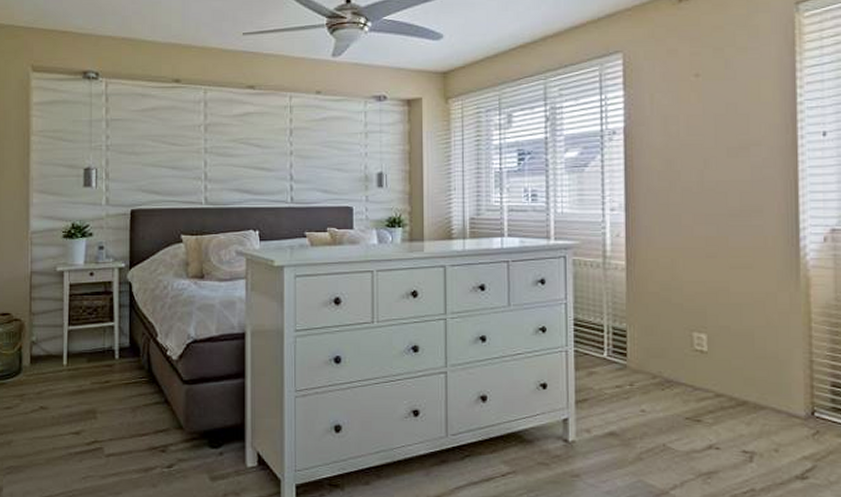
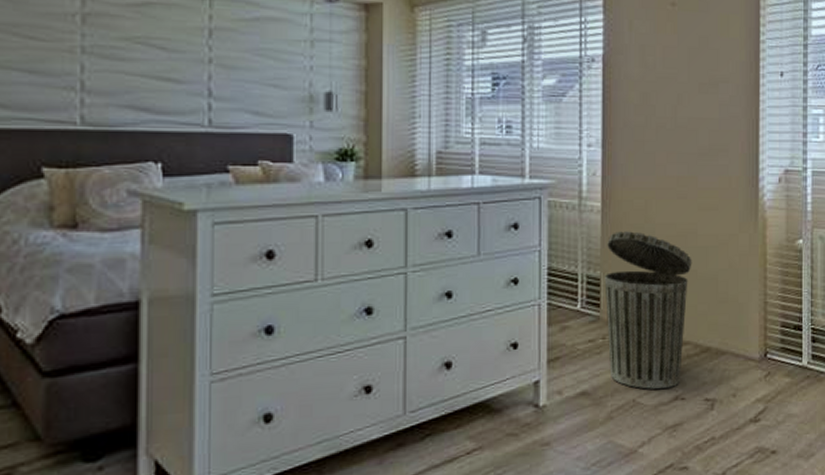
trash can: none [630,288,725,436] -> present [604,231,692,389]

